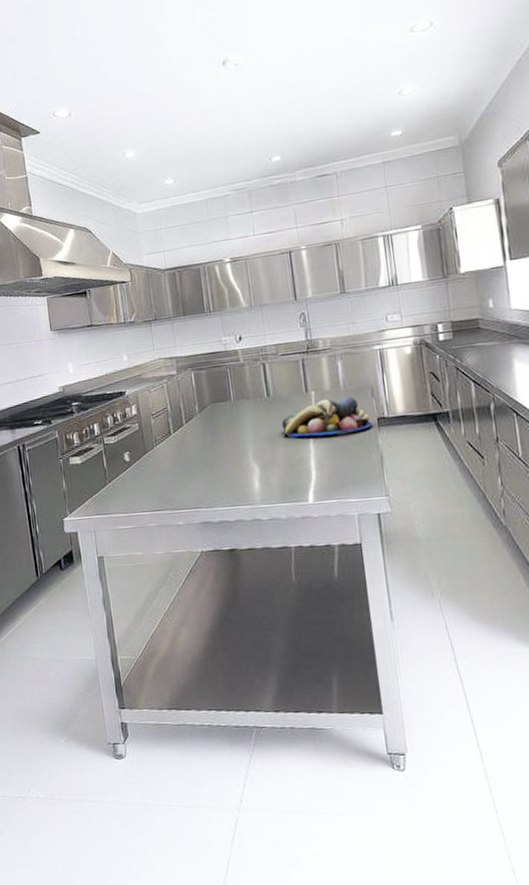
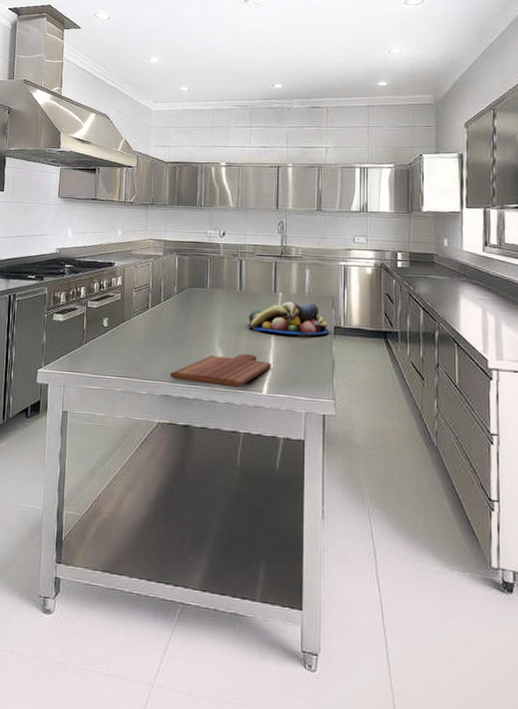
cutting board: none [206,463,314,504] -> present [170,354,271,388]

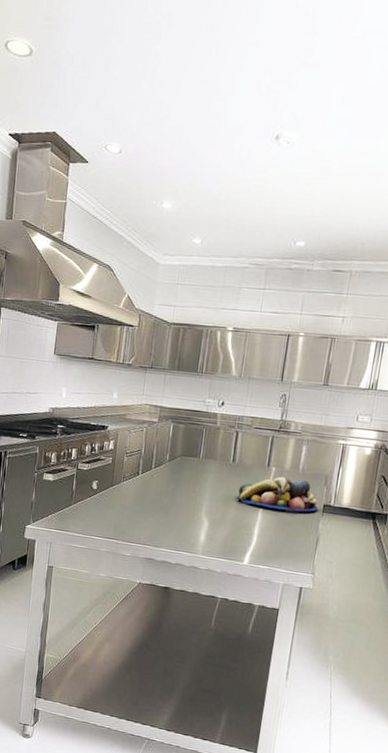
cutting board: present [170,354,271,388] -> none [155,524,256,557]

